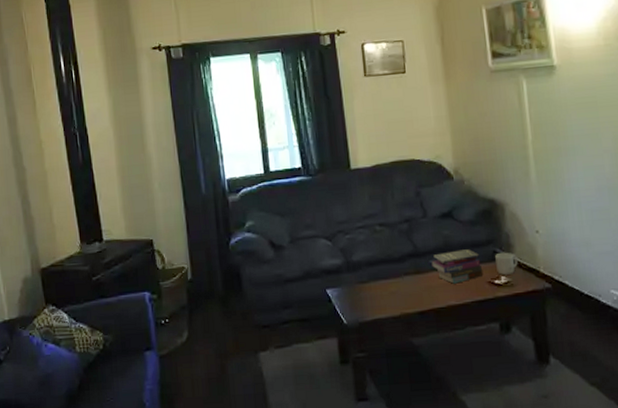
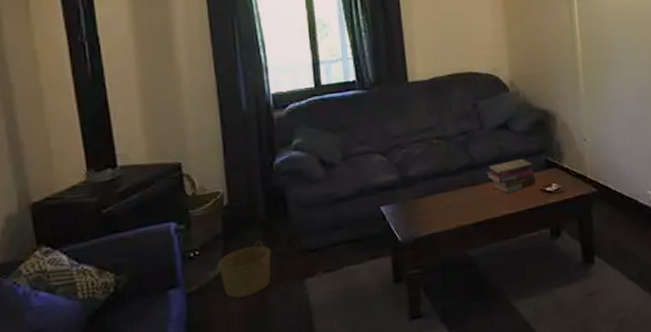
basket: none [185,314,229,364] -> present [218,241,271,298]
mug: present [495,252,518,275] -> none [547,160,568,182]

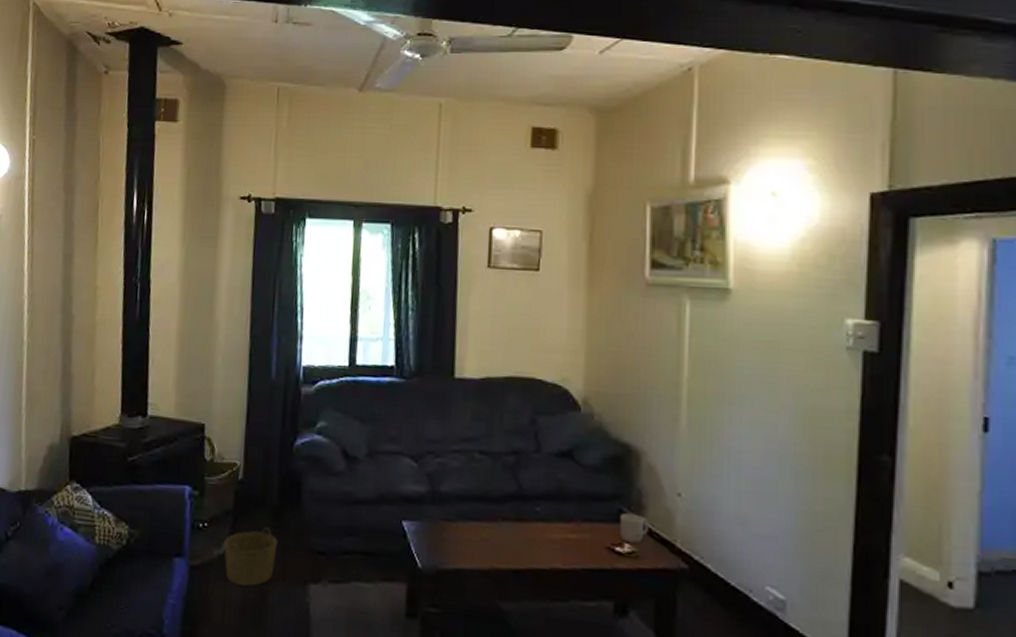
books: present [487,159,536,194] -> none [538,500,603,543]
mug: none [547,160,568,182] -> present [620,512,649,543]

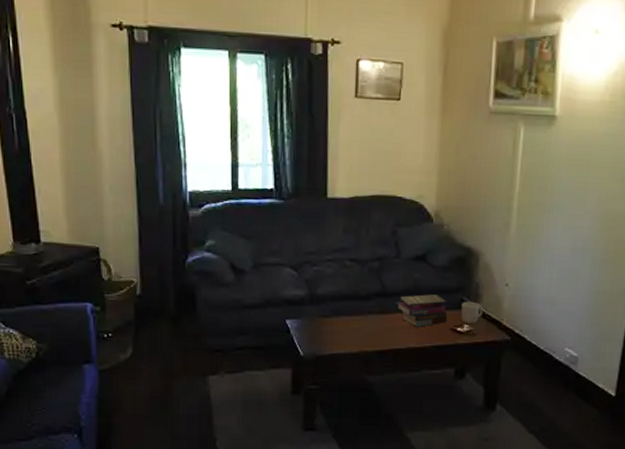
basket: present [224,528,278,587] -> none [129,334,178,382]
books: none [538,500,603,543] -> present [397,294,448,327]

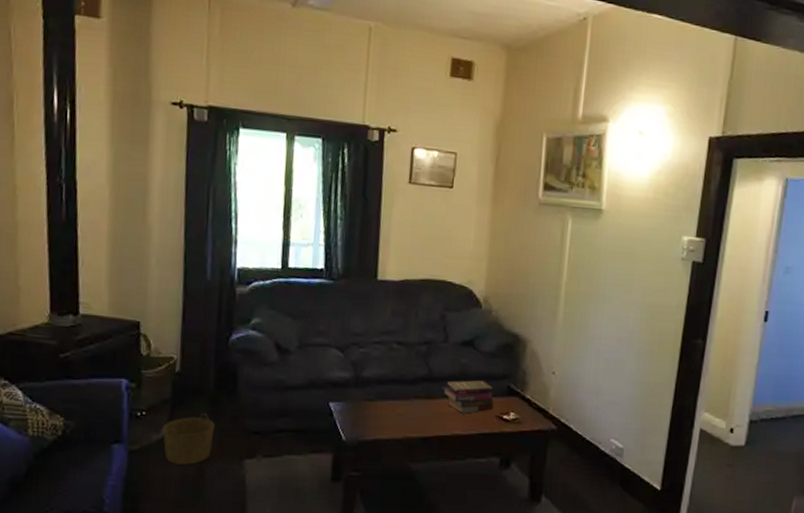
basket: none [129,334,178,382] -> present [163,413,215,465]
mug: present [461,301,483,324] -> none [507,388,530,412]

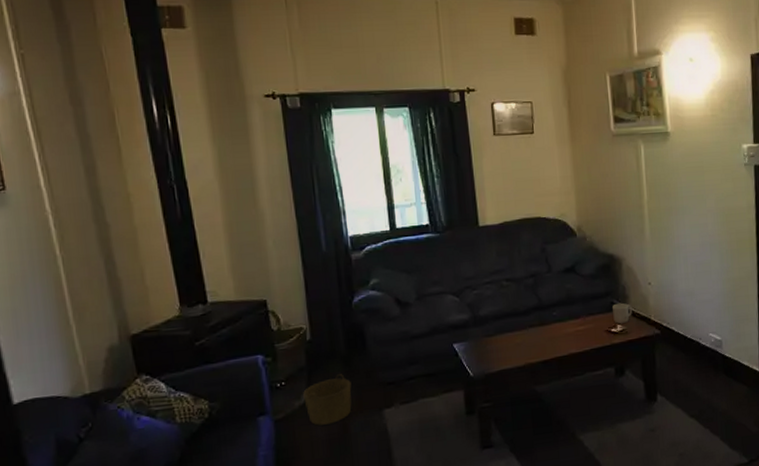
books: present [444,380,494,414] -> none [555,301,602,334]
mug: none [507,388,530,412] -> present [612,303,632,324]

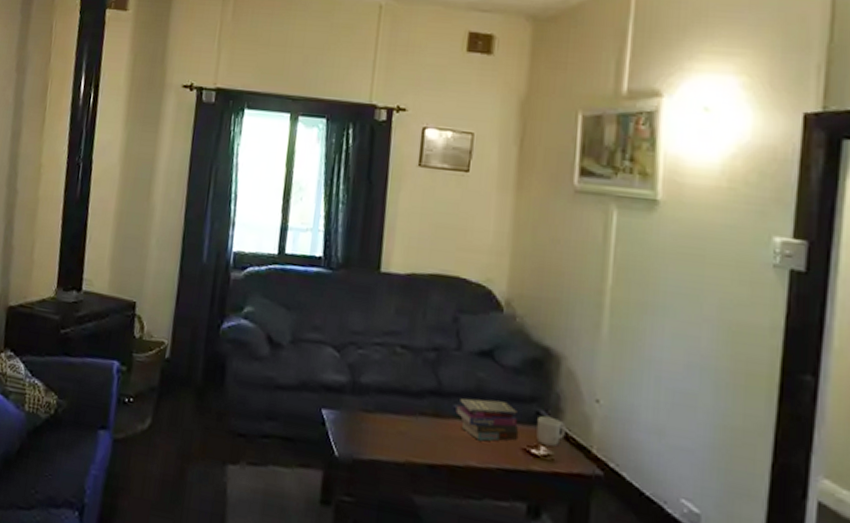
basket: present [303,374,352,426] -> none [147,406,200,463]
books: none [555,301,602,334] -> present [455,398,519,442]

